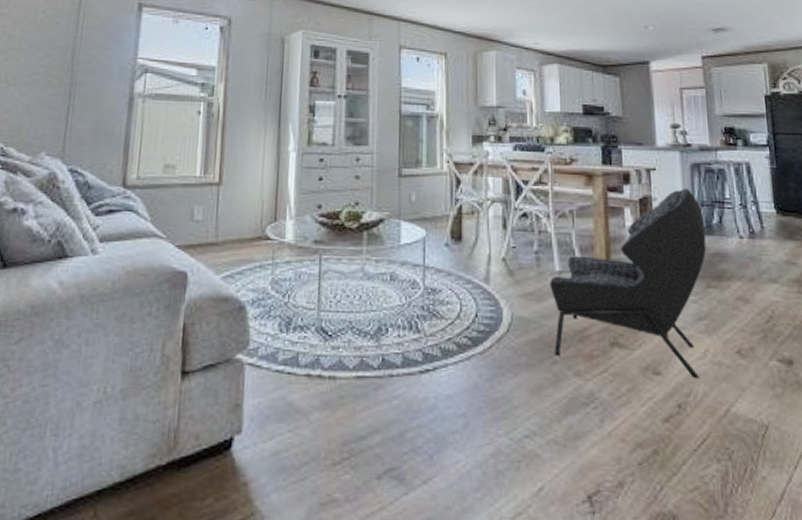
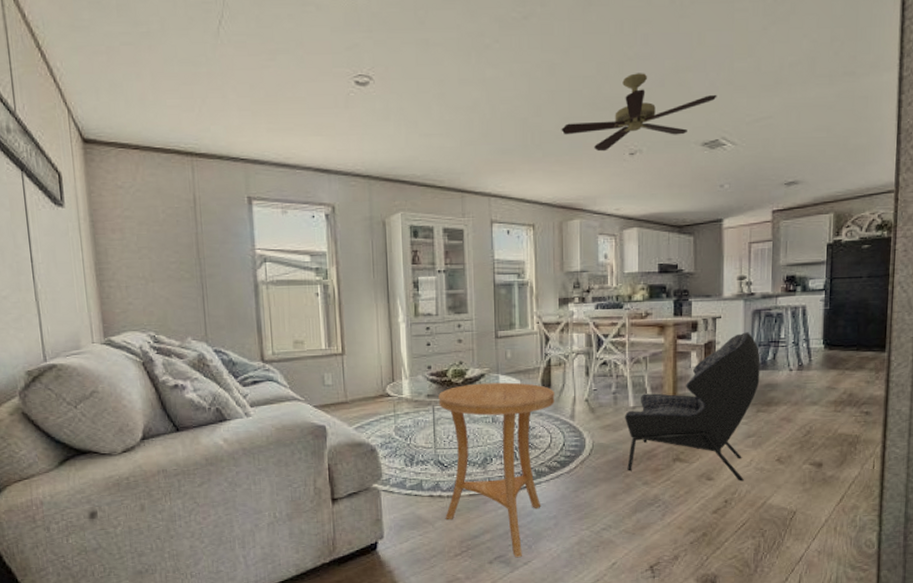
side table: none [324,230,466,471] -> present [438,382,555,557]

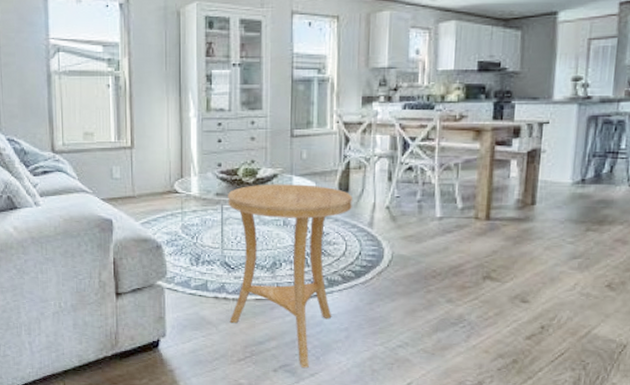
armchair: present [625,332,760,481] -> none [430,140,594,307]

